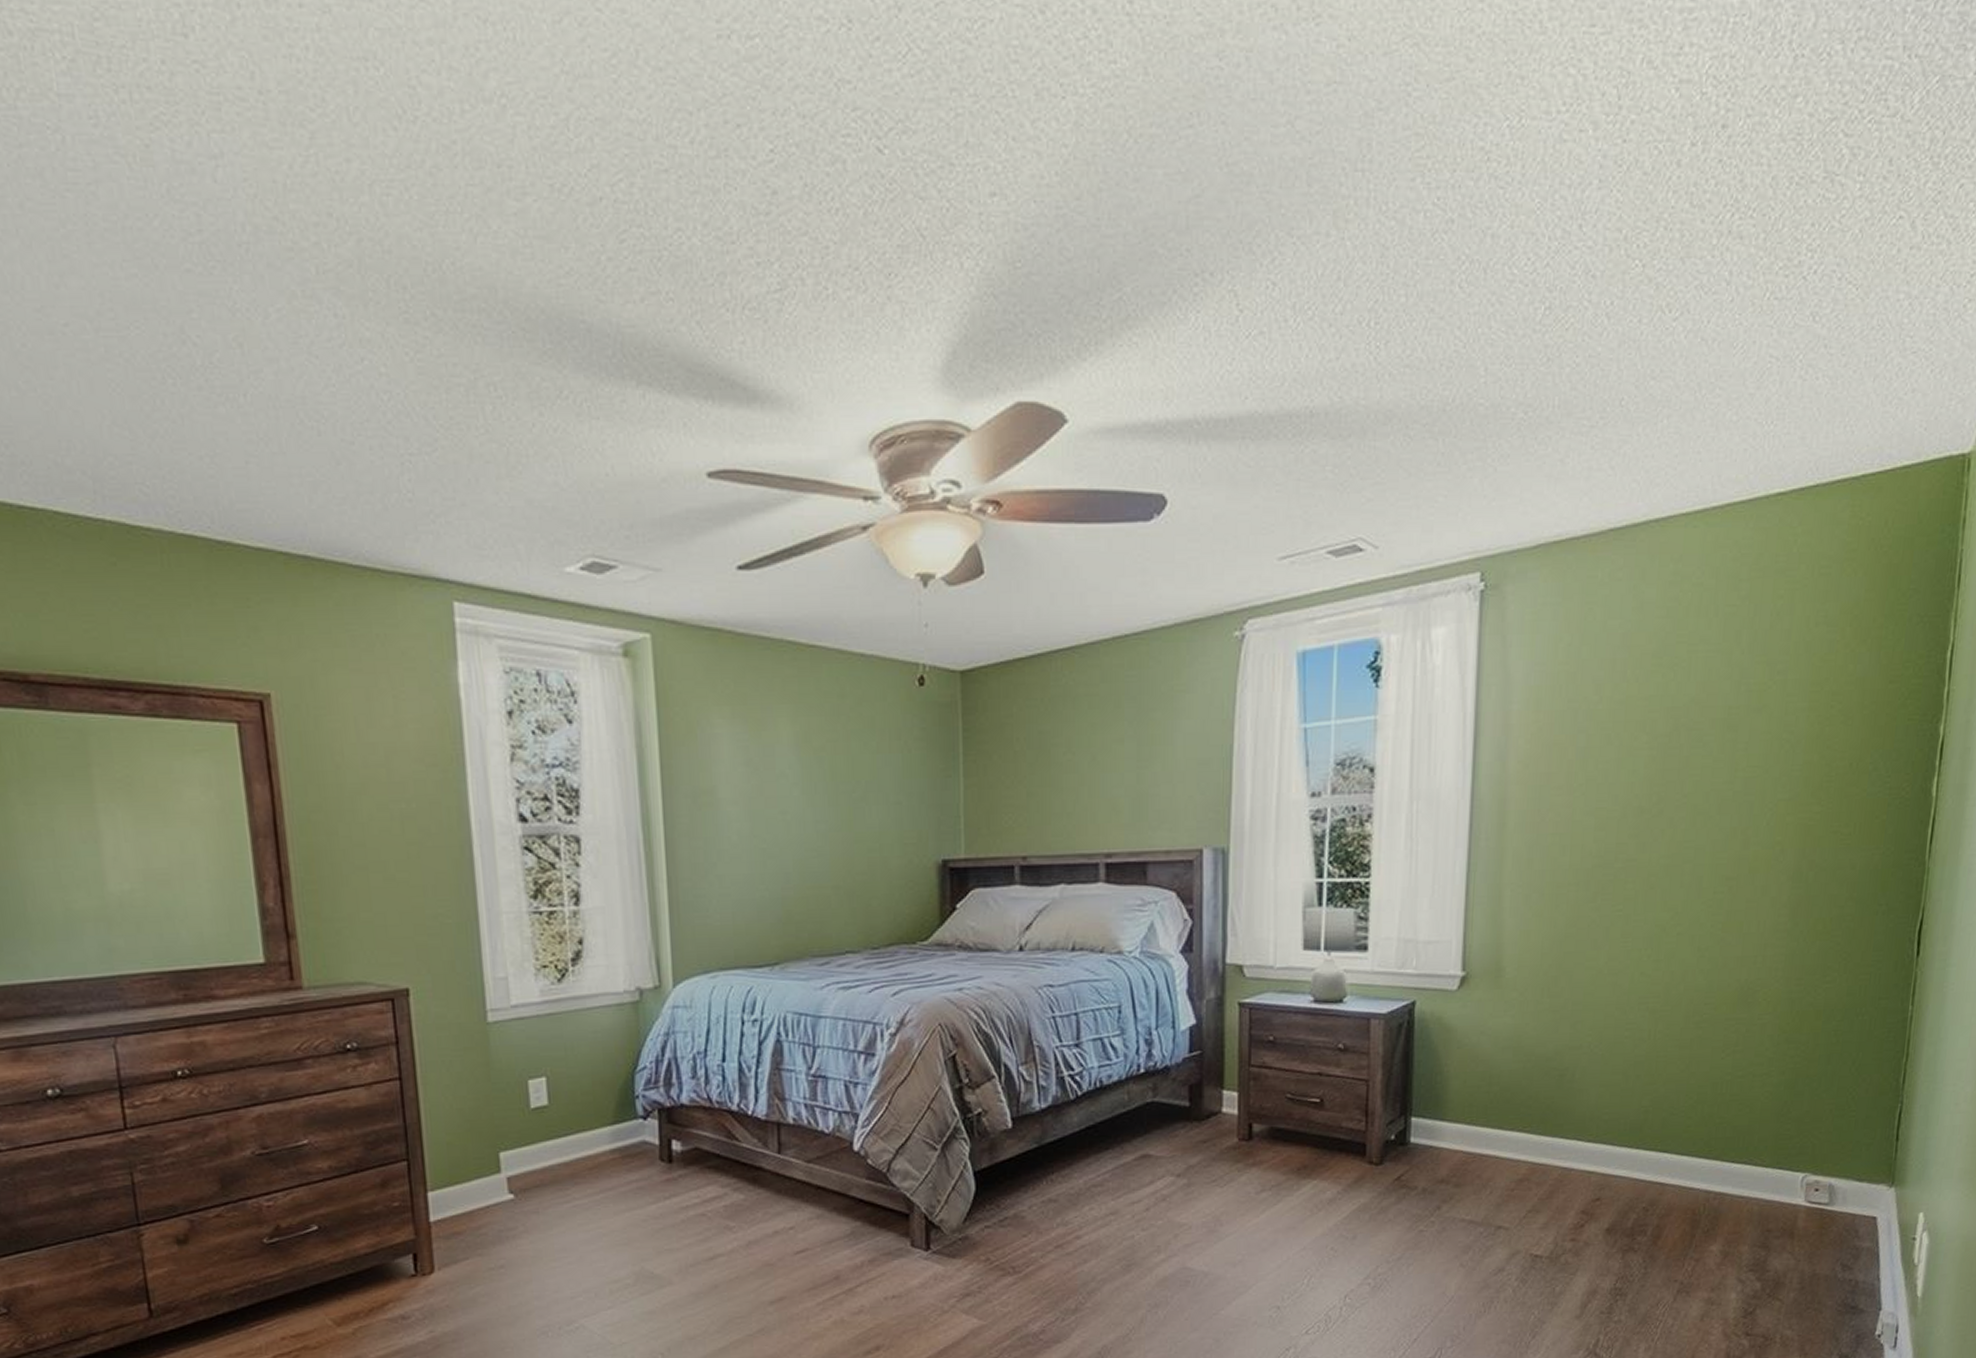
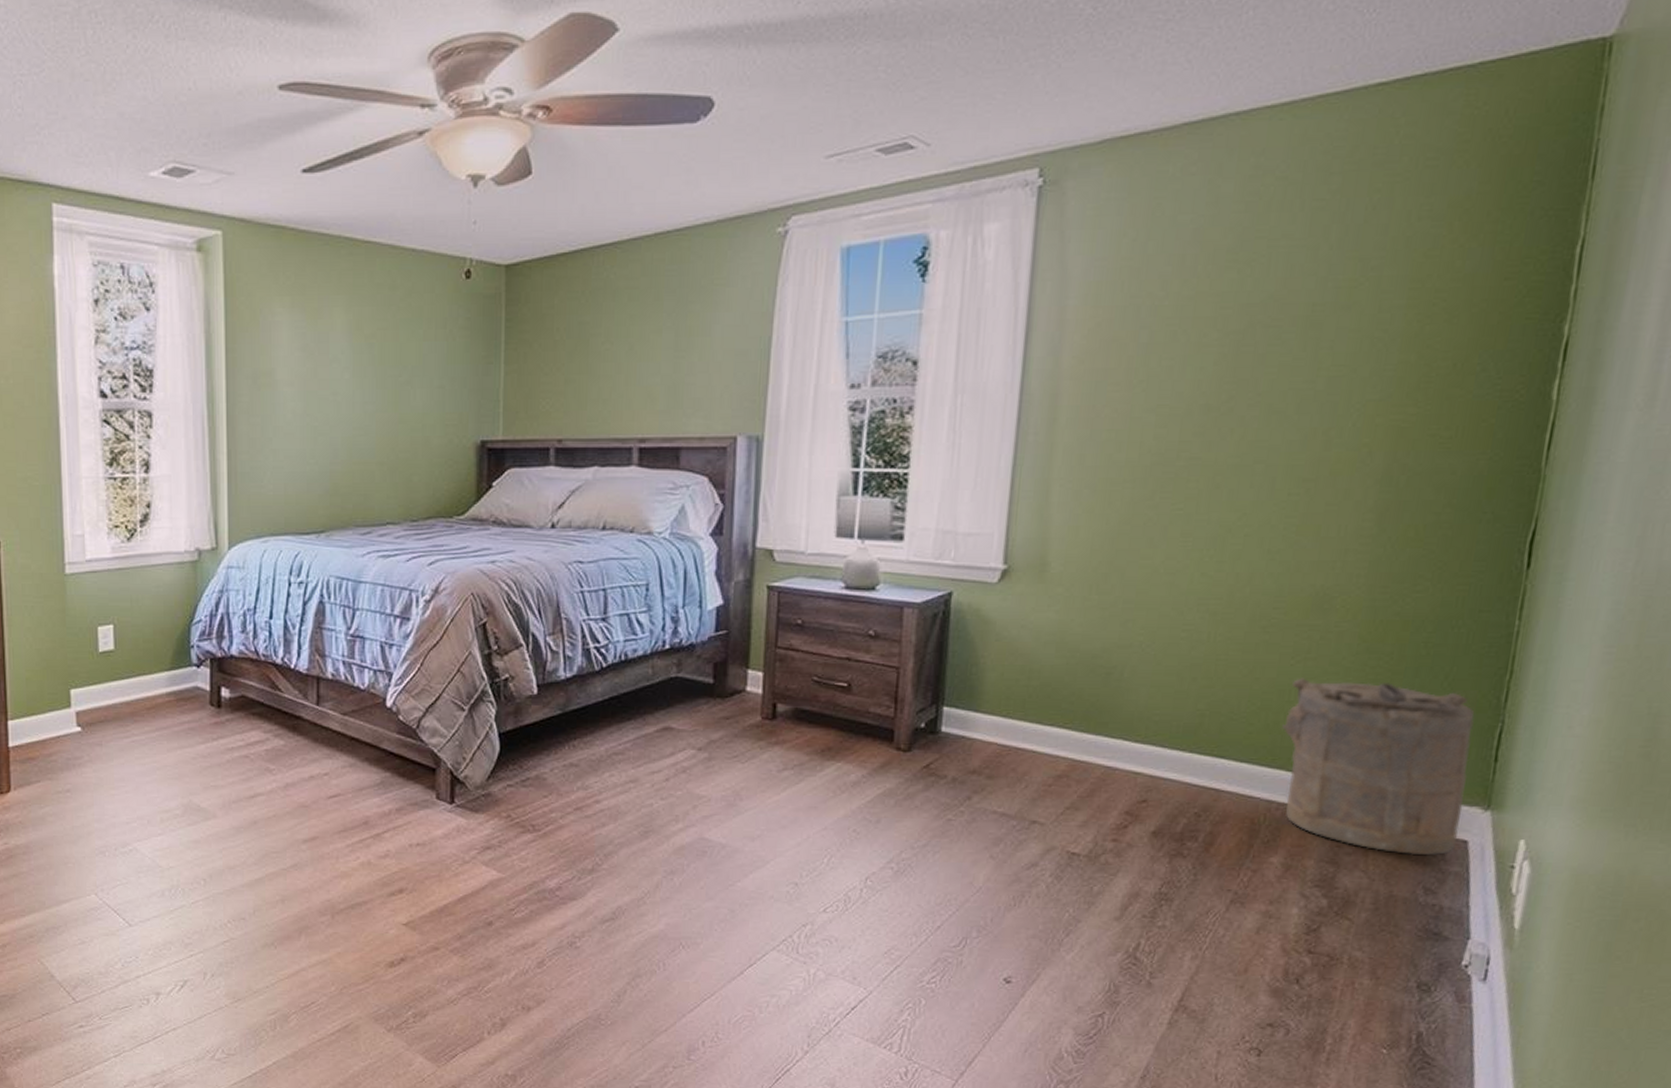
laundry hamper: none [1715,1070,1878,1235] -> present [1280,678,1475,856]

